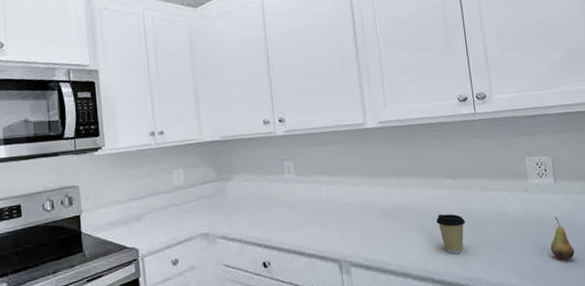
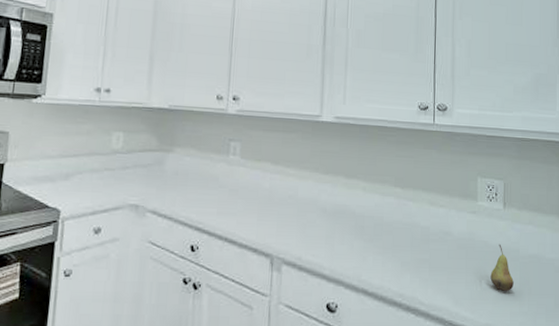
coffee cup: present [436,214,465,254] -> none [378,223,408,268]

